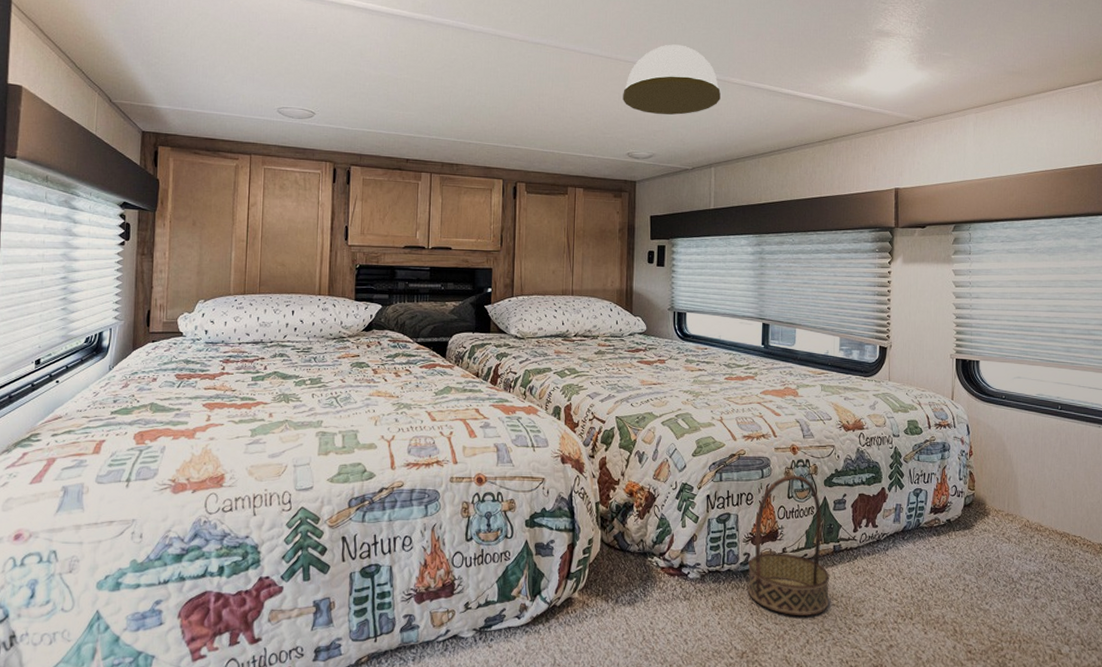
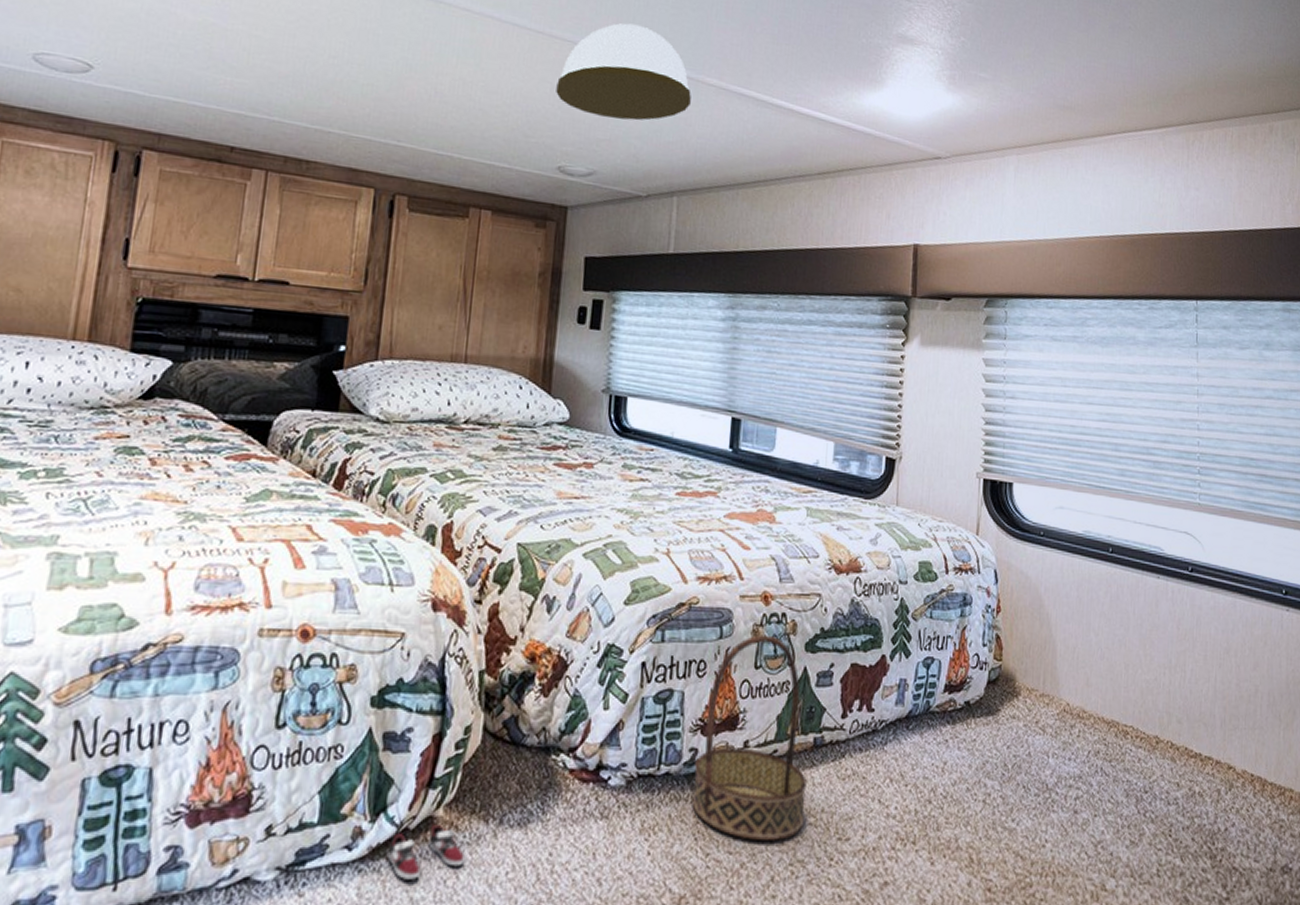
sneaker: none [544,603,594,638] -> present [388,825,464,880]

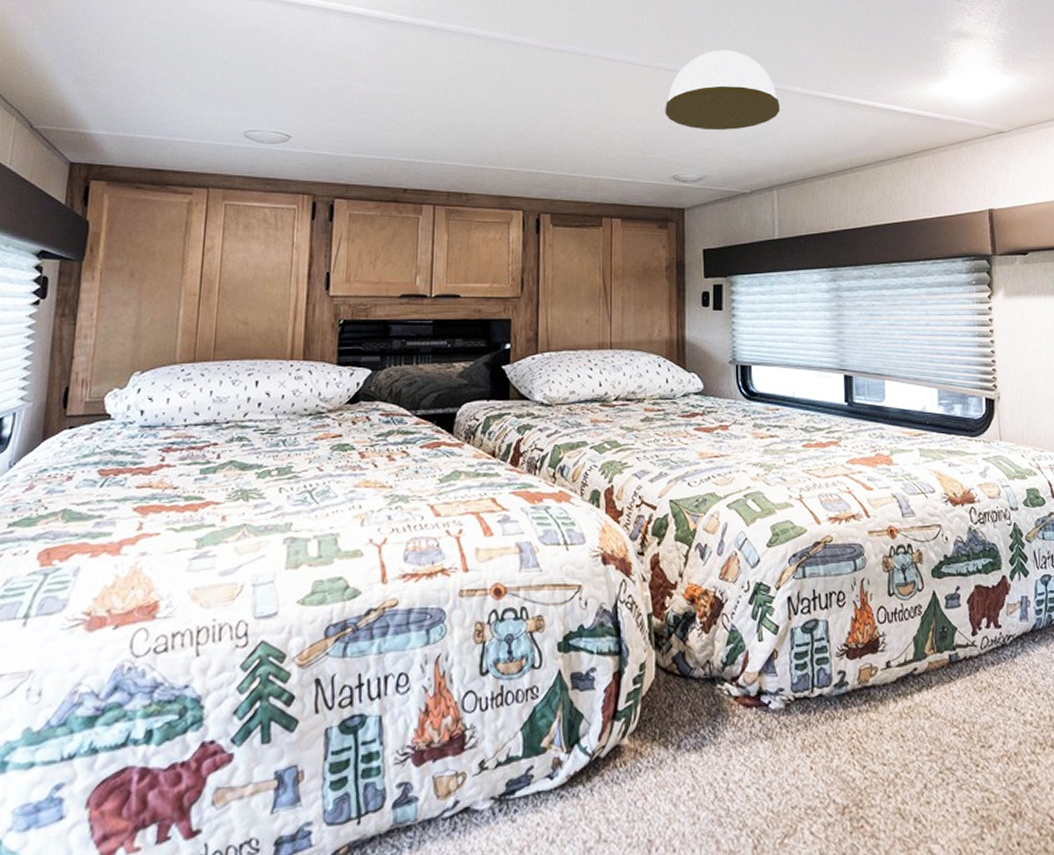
sneaker: present [388,825,464,880] -> none [584,752,650,803]
basket: present [692,634,807,842] -> none [844,565,948,752]

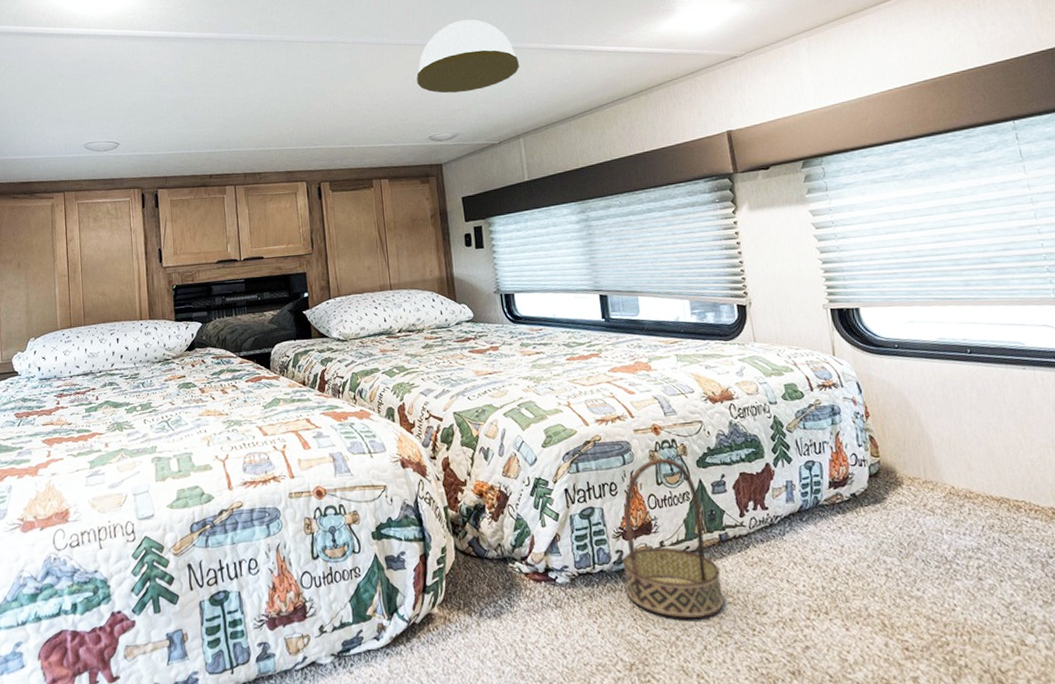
basket: none [844,565,948,752] -> present [622,458,724,618]

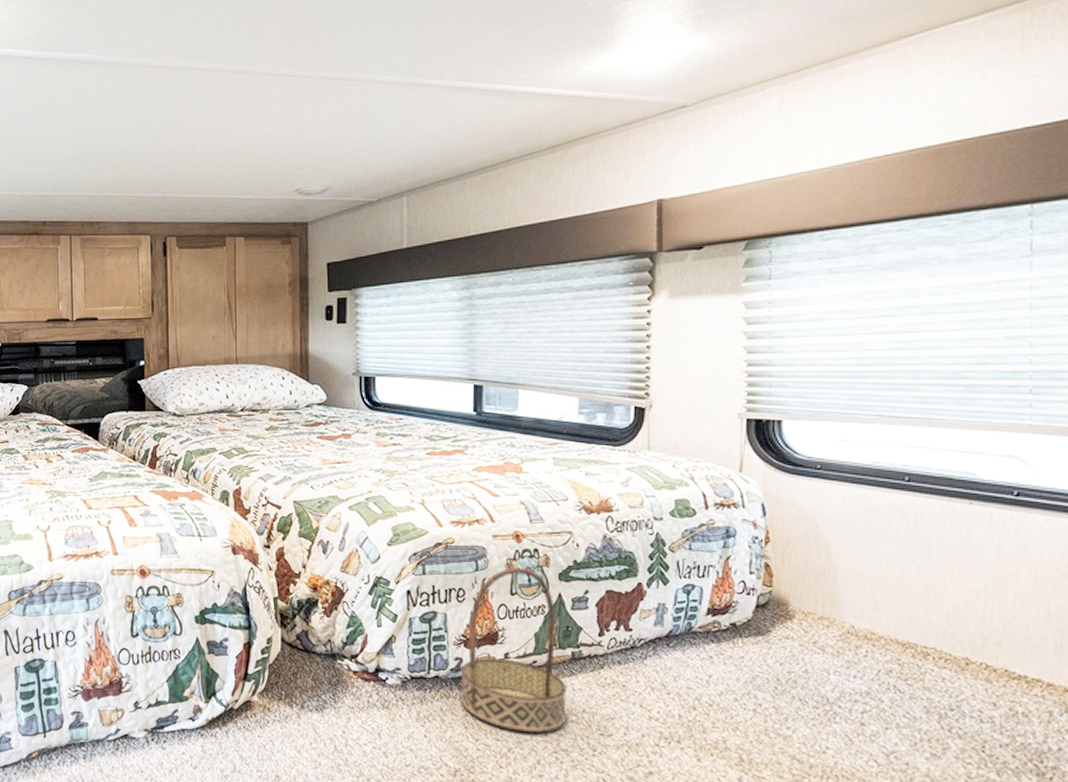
dome light: present [416,19,519,94] -> none [288,45,412,138]

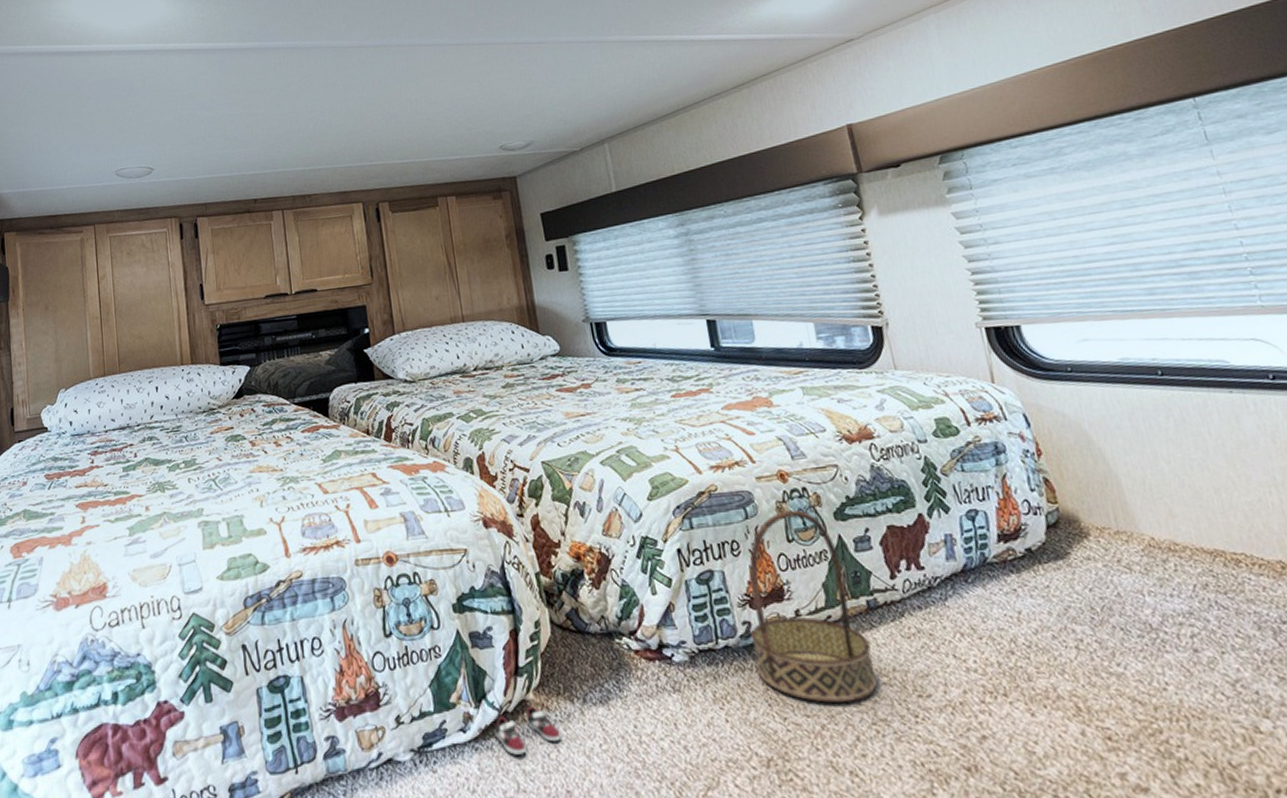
sneaker: none [221,707,277,744] -> present [495,707,561,755]

